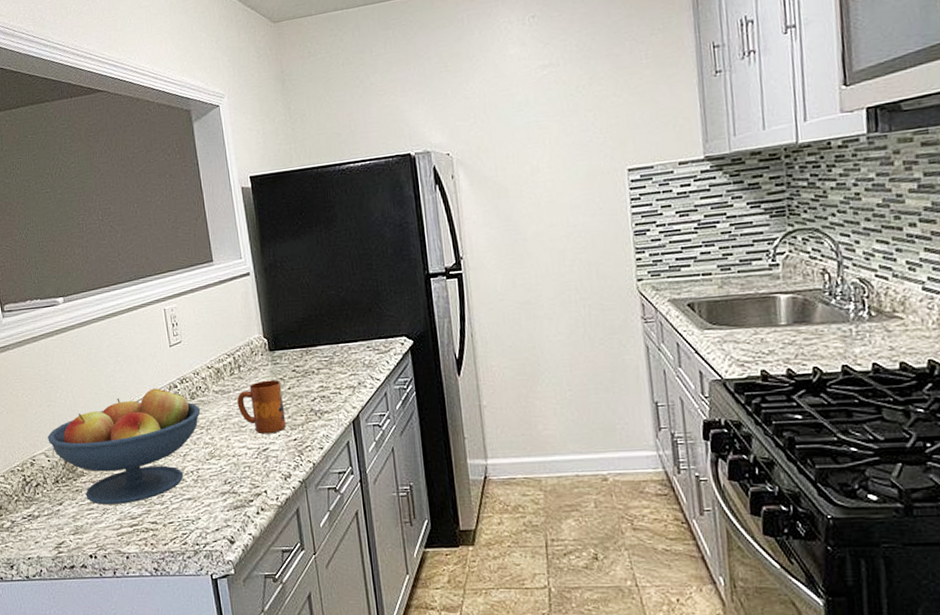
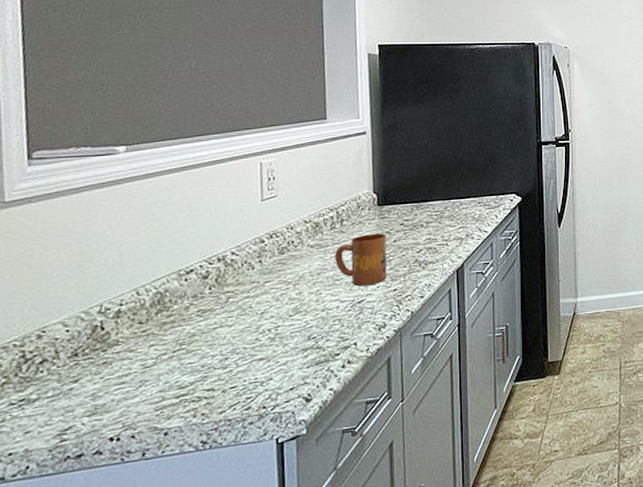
fruit bowl: present [47,385,201,504] -> none [71,240,290,377]

